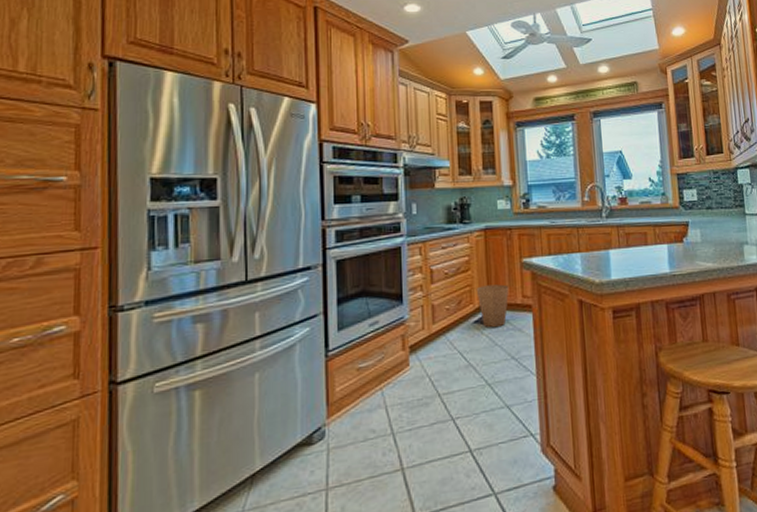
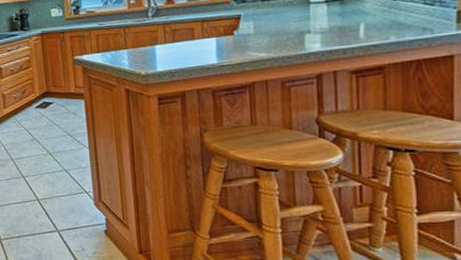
trash can: present [476,284,509,328] -> none [36,77,64,112]

